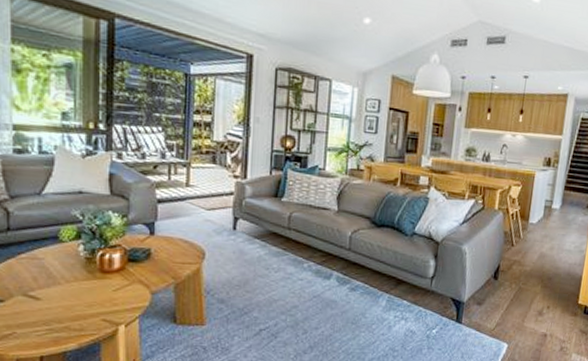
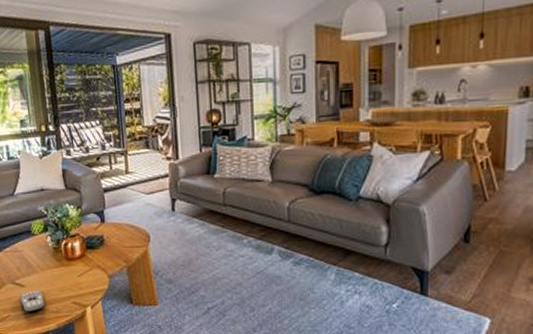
remote control: none [32,304,65,329] -> present [20,290,45,312]

